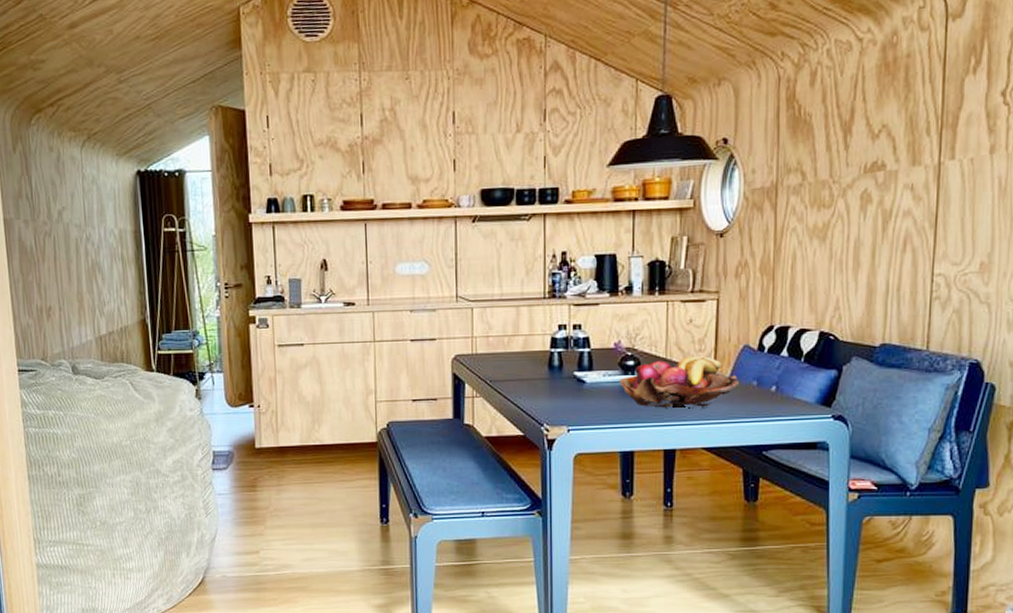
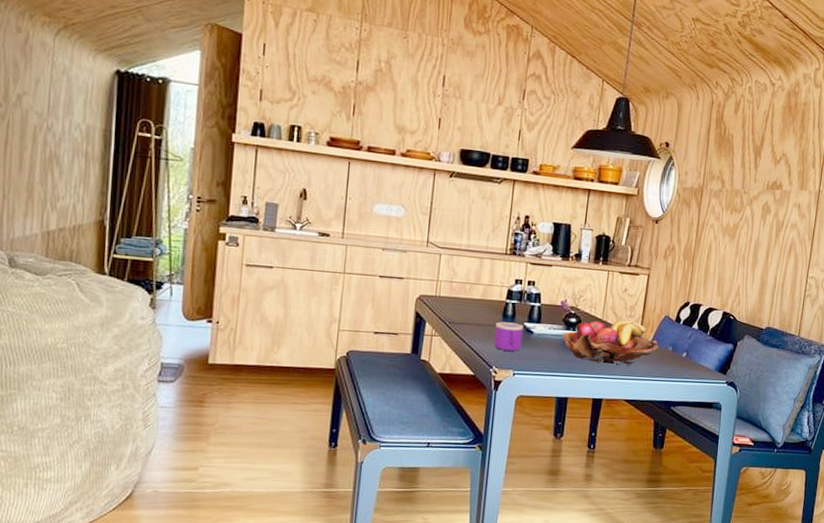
mug: none [541,373,574,405] -> present [493,322,523,351]

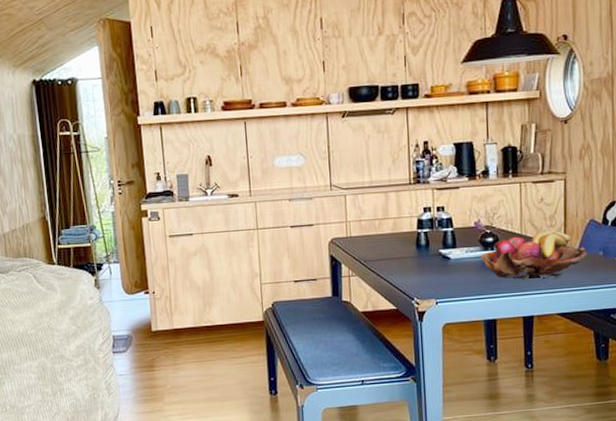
mug: present [493,322,523,351] -> none [411,251,440,281]

